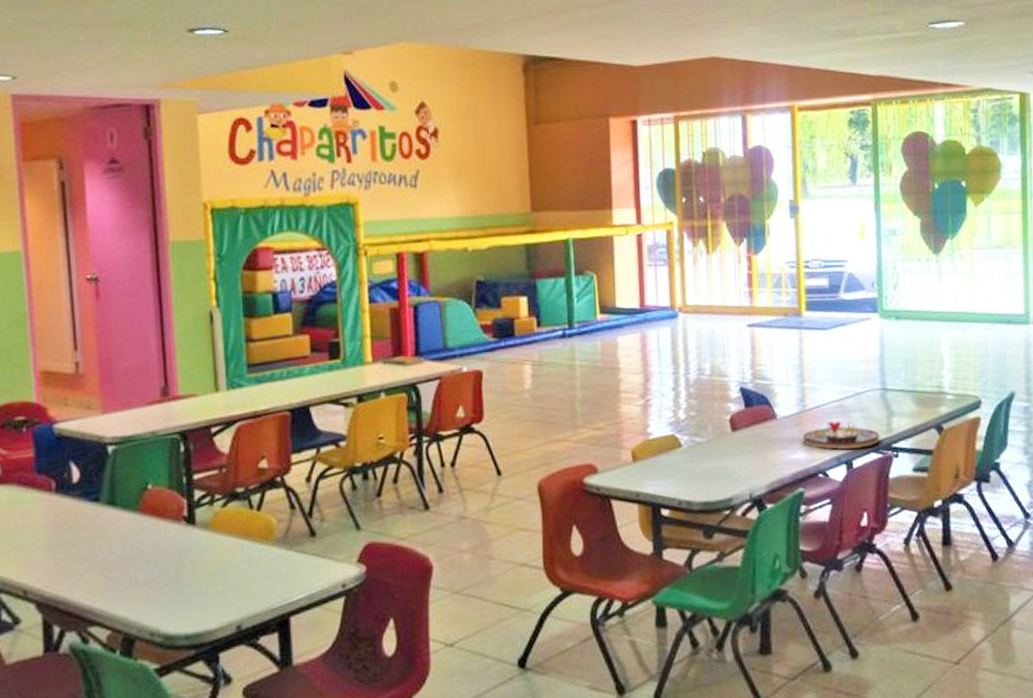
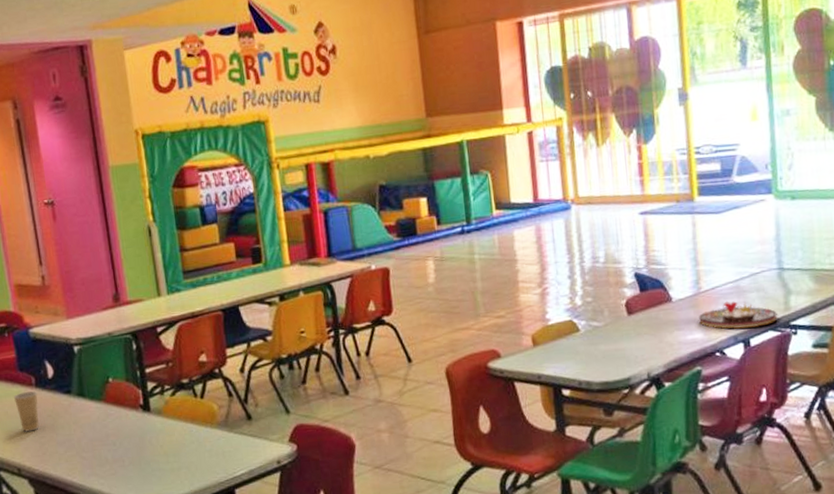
paper cup: none [26,498,57,547] -> present [13,391,40,432]

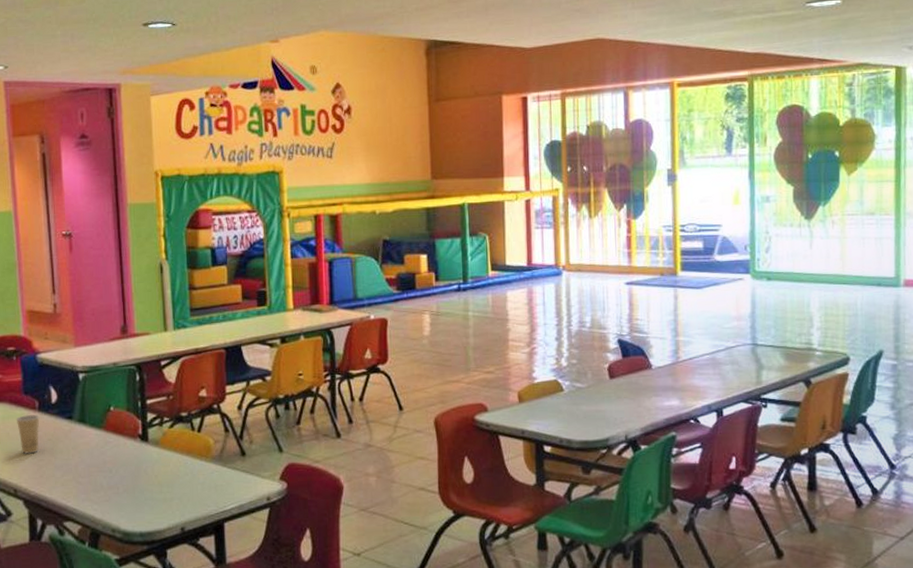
birthday cake: present [699,301,778,330] -> none [676,372,750,399]

